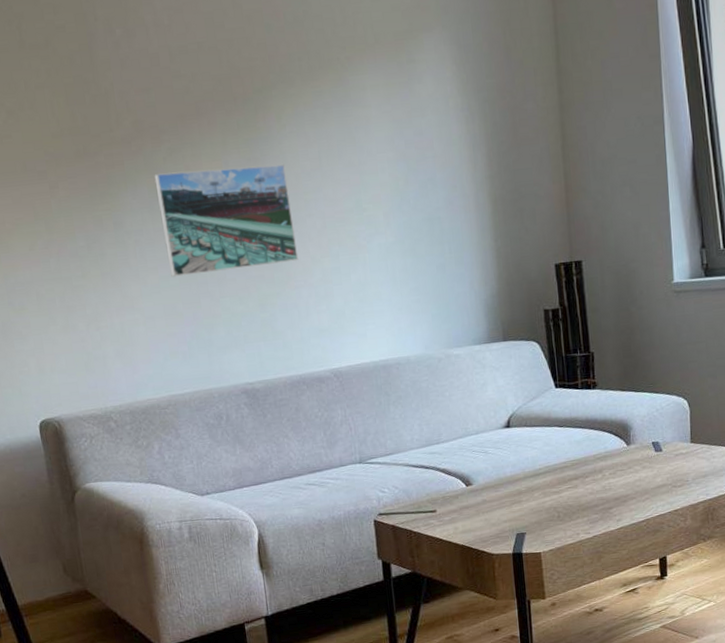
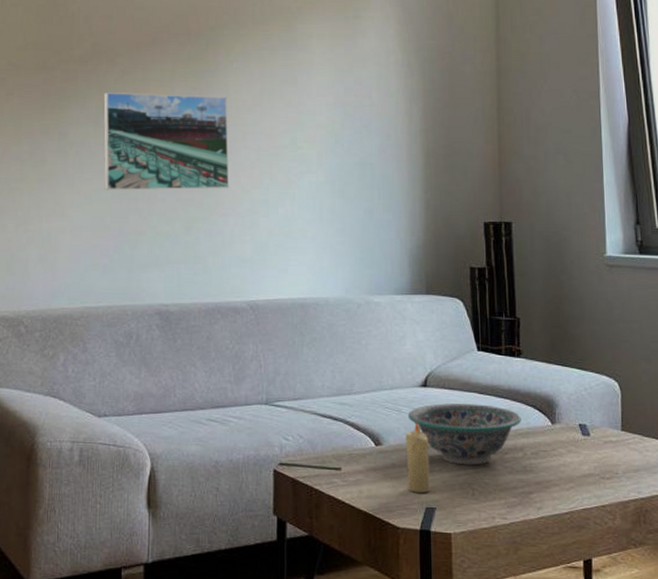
candle: none [493,459,519,523] -> present [405,421,430,493]
decorative bowl: none [494,436,599,493] -> present [407,403,522,466]

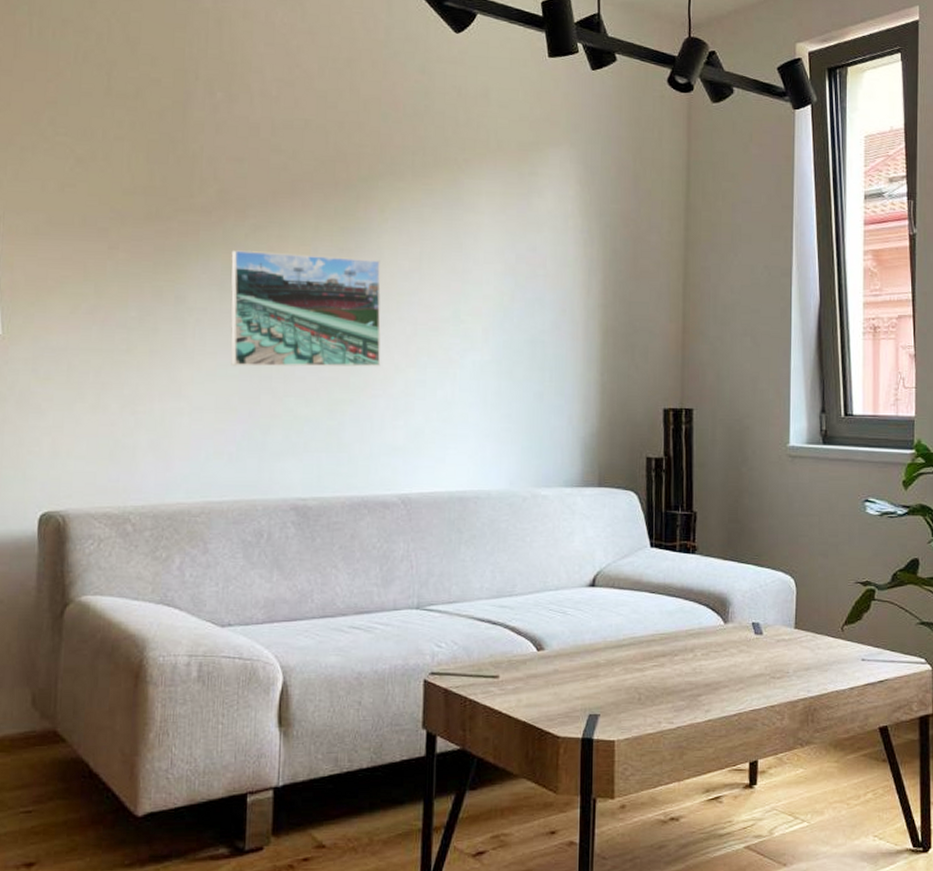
candle: present [405,421,430,493] -> none [570,623,595,699]
decorative bowl: present [407,403,522,466] -> none [573,604,693,669]

